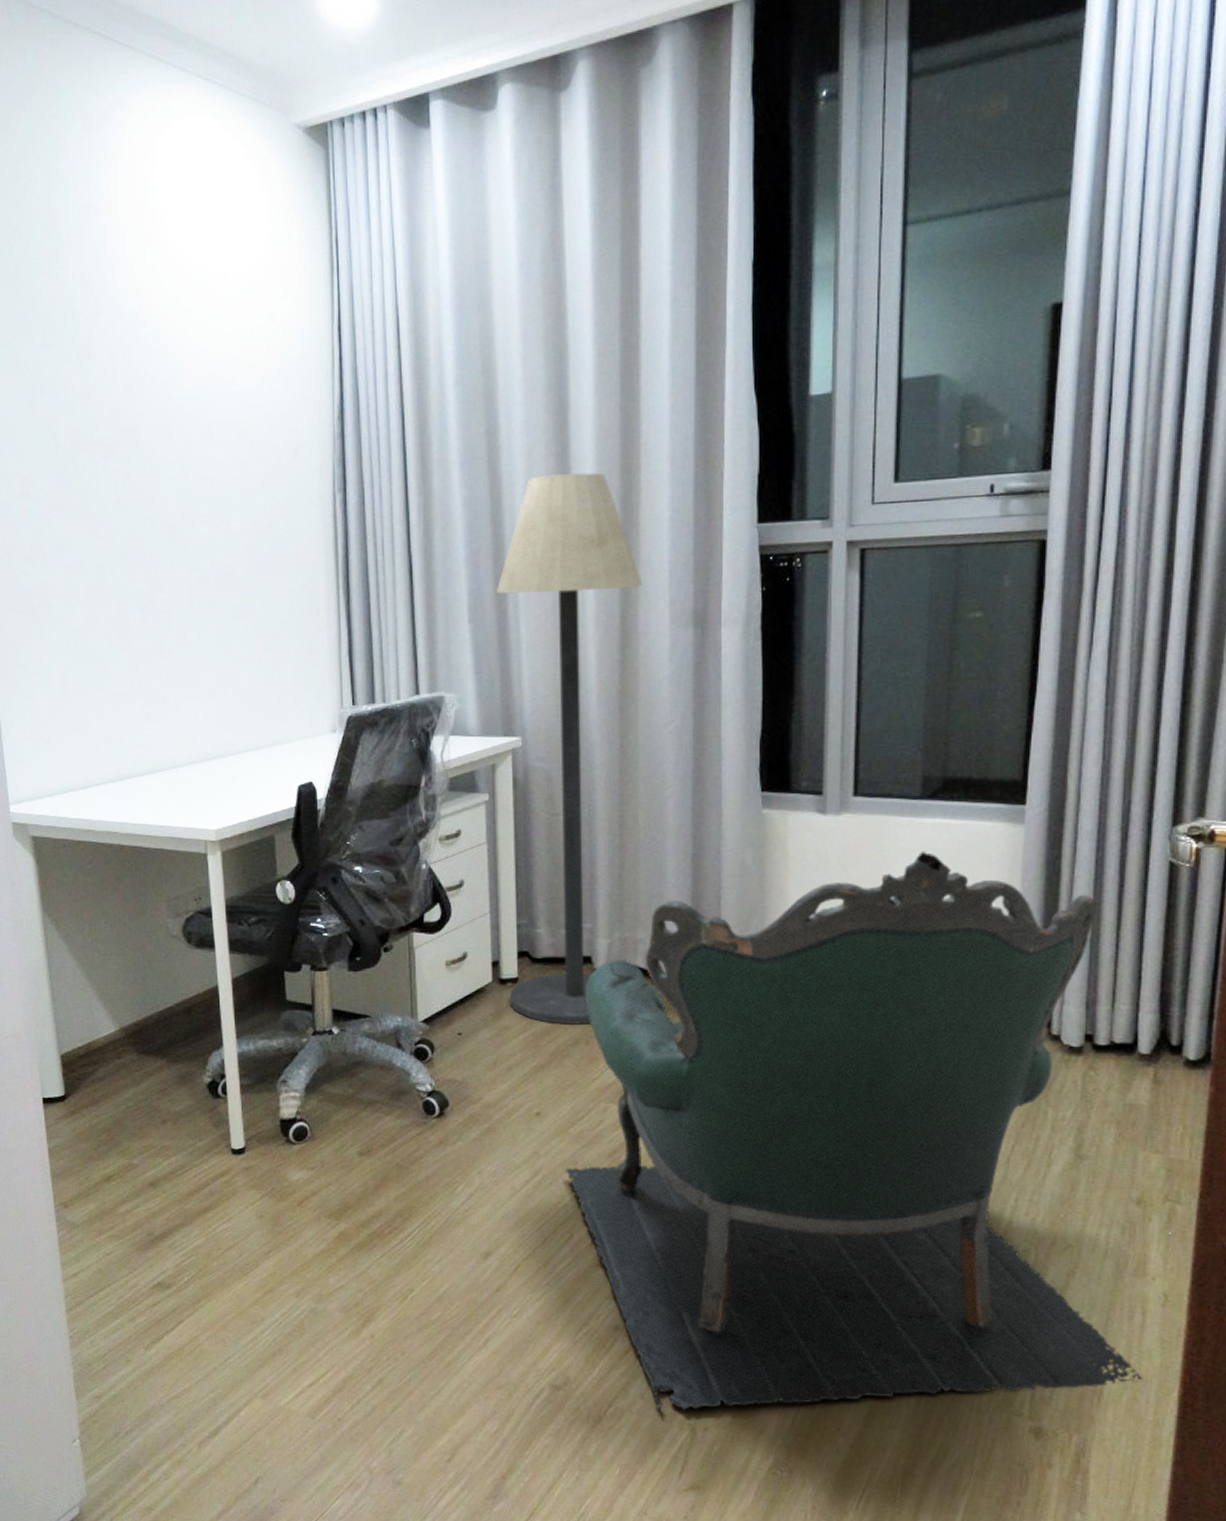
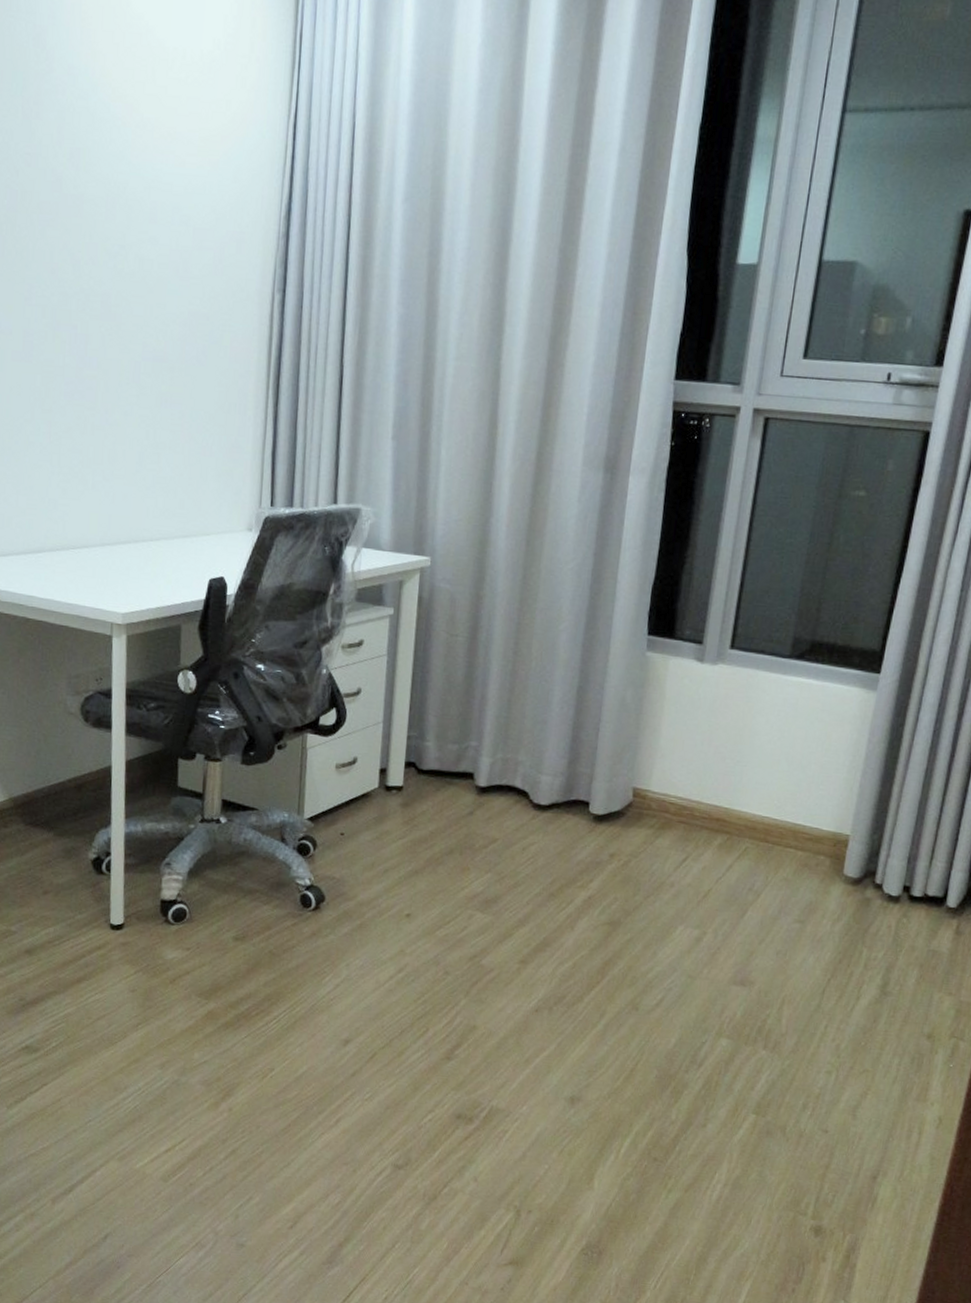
floor lamp: present [496,472,643,1025] -> none [393,304,562,837]
armchair: present [566,851,1144,1412] -> none [428,706,931,1195]

